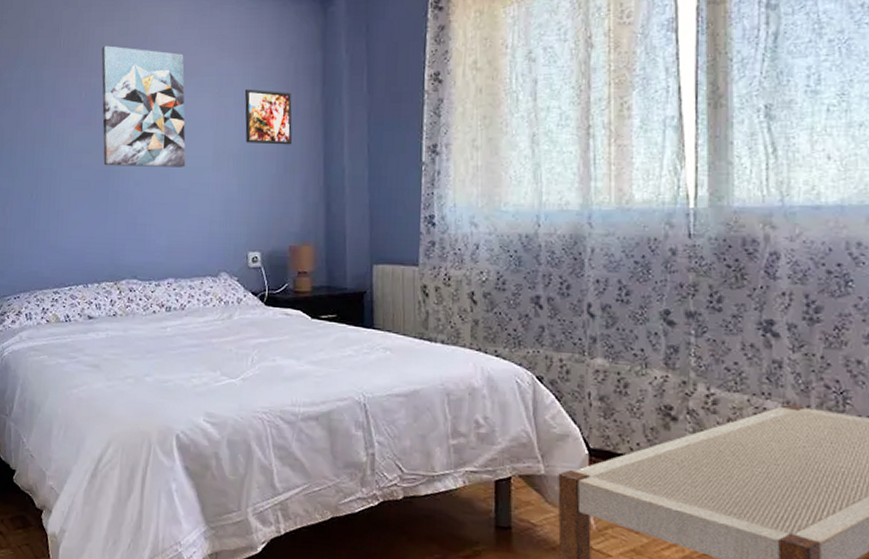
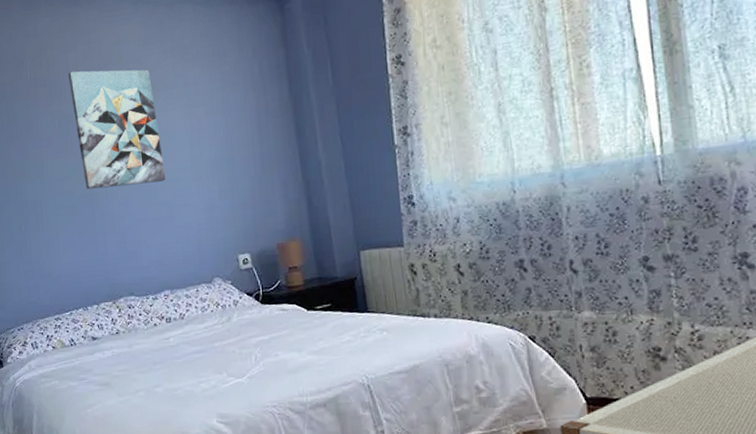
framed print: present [244,88,293,145] -> none [213,93,267,149]

